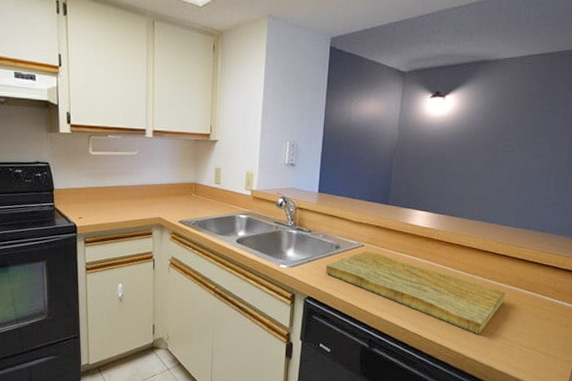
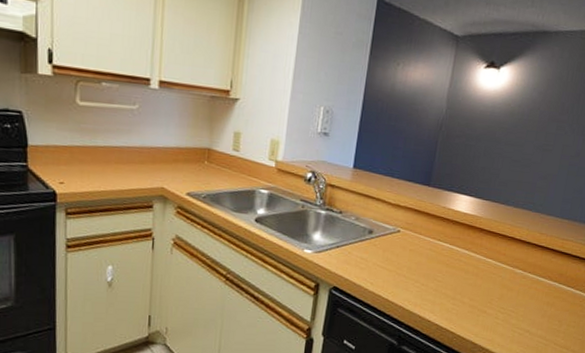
cutting board: present [325,251,506,335] -> none [355,237,545,333]

